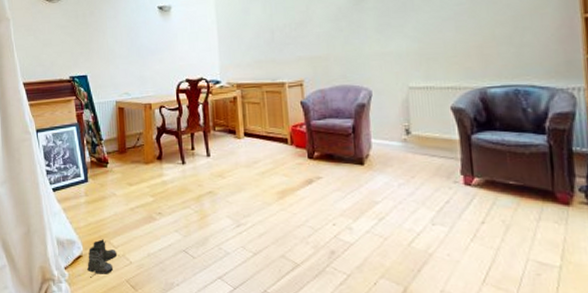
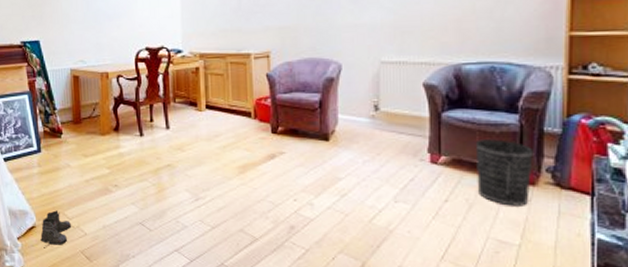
wastebasket: none [506,160,566,227] -> present [475,139,533,206]

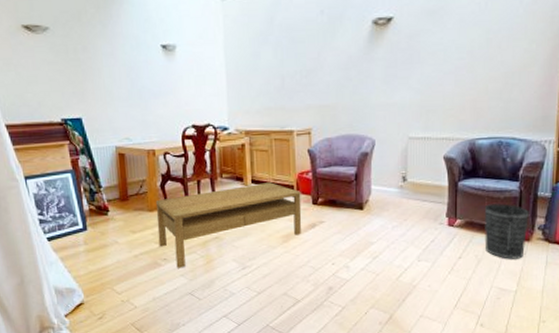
boots: present [41,210,72,247] -> none [89,286,122,322]
coffee table: none [107,108,260,196] -> present [155,182,302,268]

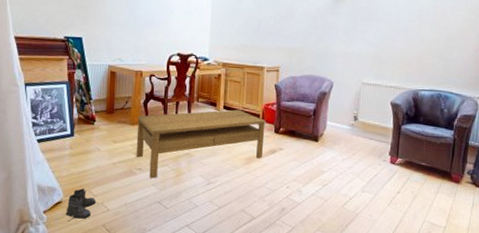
boots: none [89,286,122,322] -> present [66,188,97,220]
wastebasket: present [484,203,529,259] -> none [421,147,461,199]

